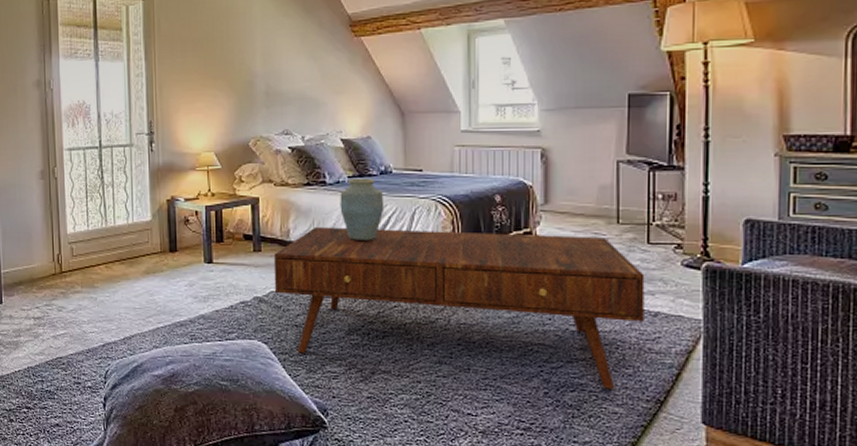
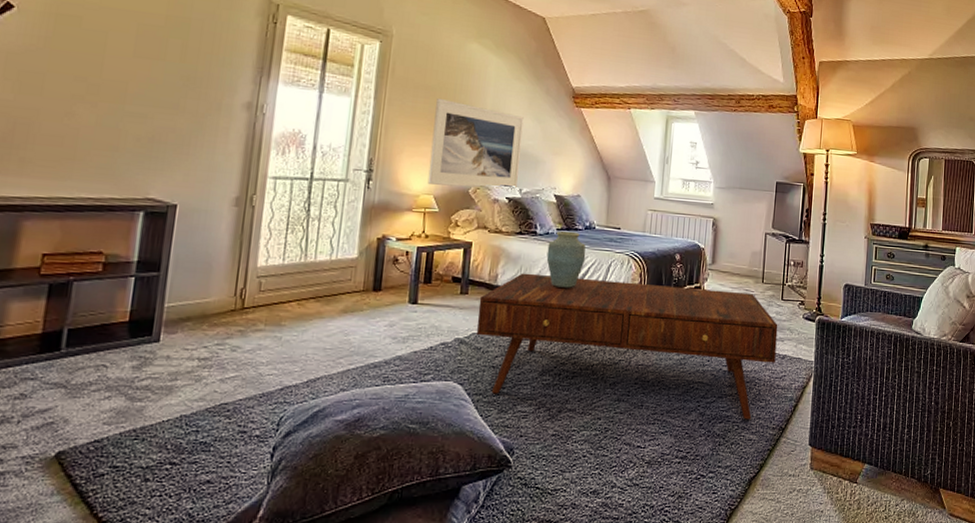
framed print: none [205,49,298,141] -> present [427,97,524,190]

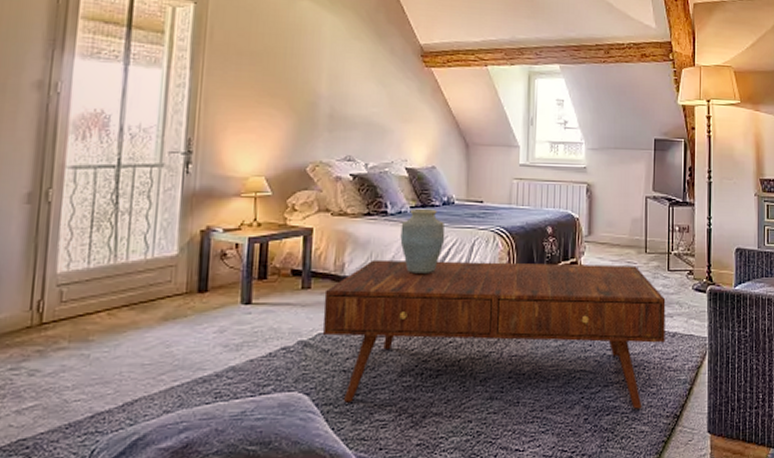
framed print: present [427,97,524,190] -> none [257,64,366,165]

